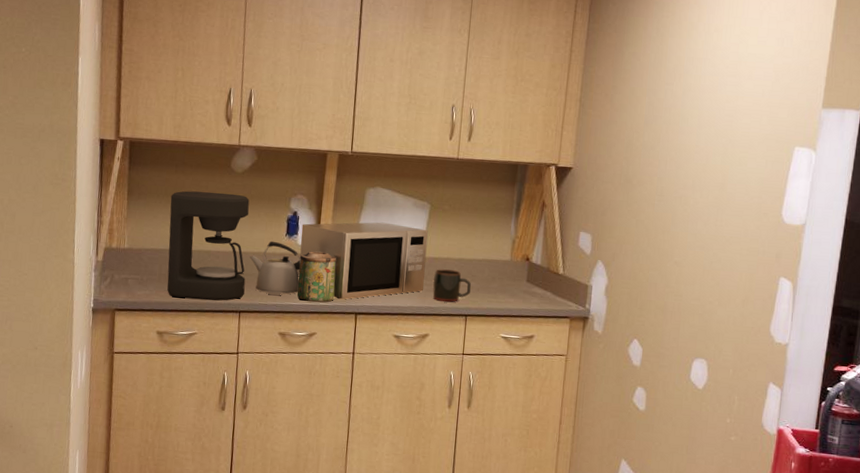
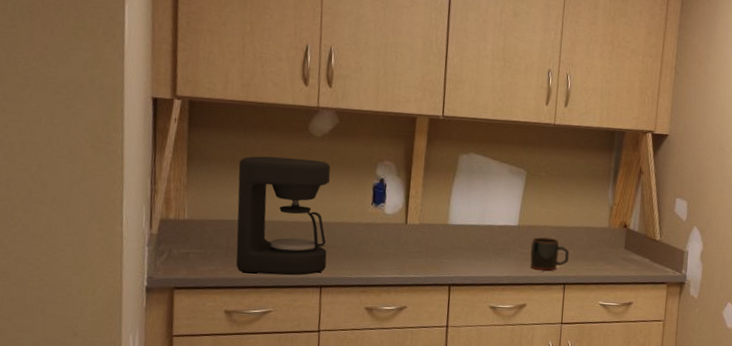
kettle: present [250,241,301,296] -> none [331,210,389,269]
canister: present [296,251,337,303] -> none [384,220,428,275]
microwave: present [300,222,428,300] -> none [388,189,525,271]

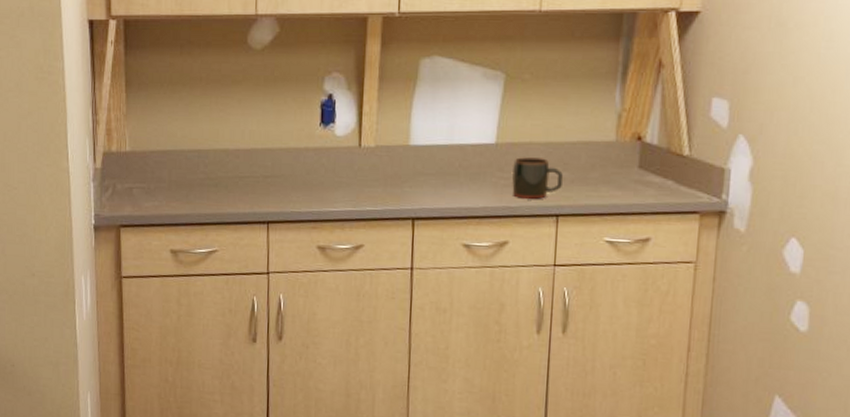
coffee maker: present [236,156,331,276] -> none [176,76,273,211]

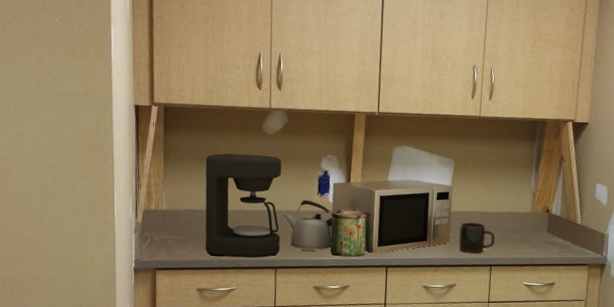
coffee maker: none [176,76,273,211] -> present [205,153,282,259]
kettle: none [277,133,340,201] -> present [284,199,333,252]
canister: none [337,143,386,208] -> present [329,208,367,258]
microwave: none [339,101,503,202] -> present [332,179,453,254]

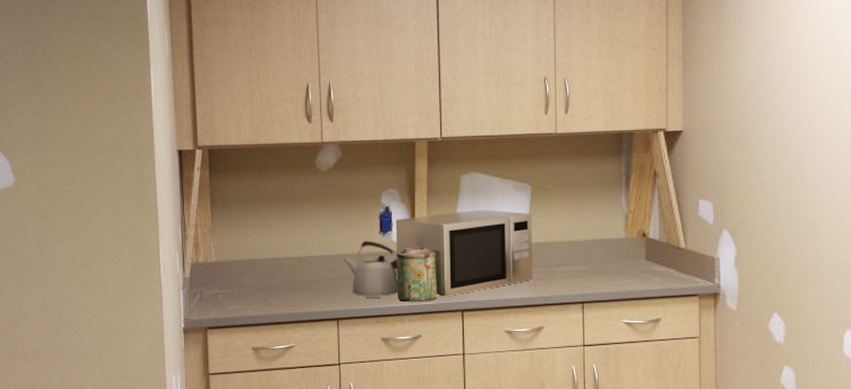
coffee maker: present [205,153,282,259] -> none [255,194,341,310]
mug: present [459,222,495,253] -> none [543,254,585,289]

